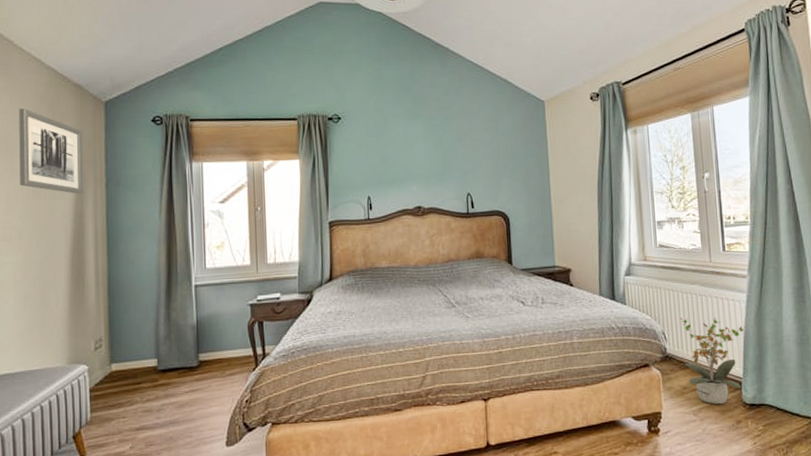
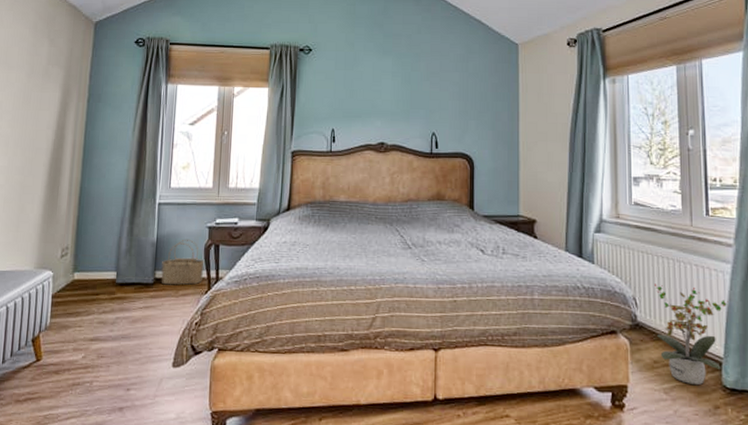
wall art: present [19,108,84,194] -> none [13,25,72,107]
wicker basket: none [205,318,250,367] -> present [161,239,205,285]

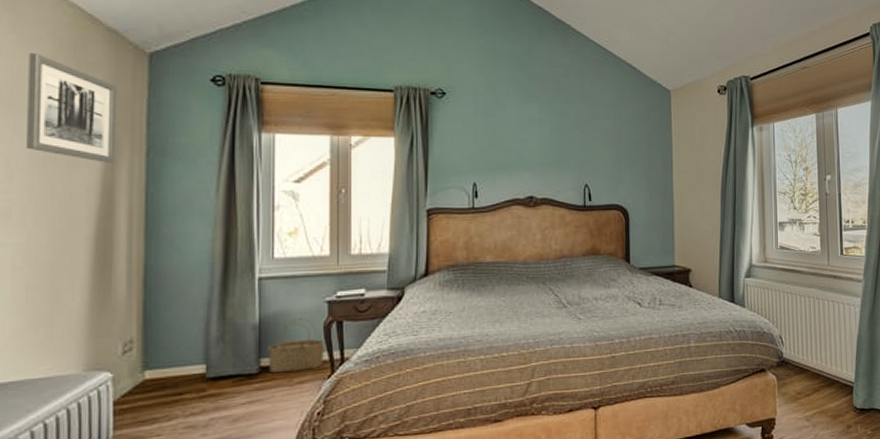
wall art: none [13,25,72,107] -> present [27,53,117,163]
potted plant: present [655,284,728,386] -> none [798,321,859,410]

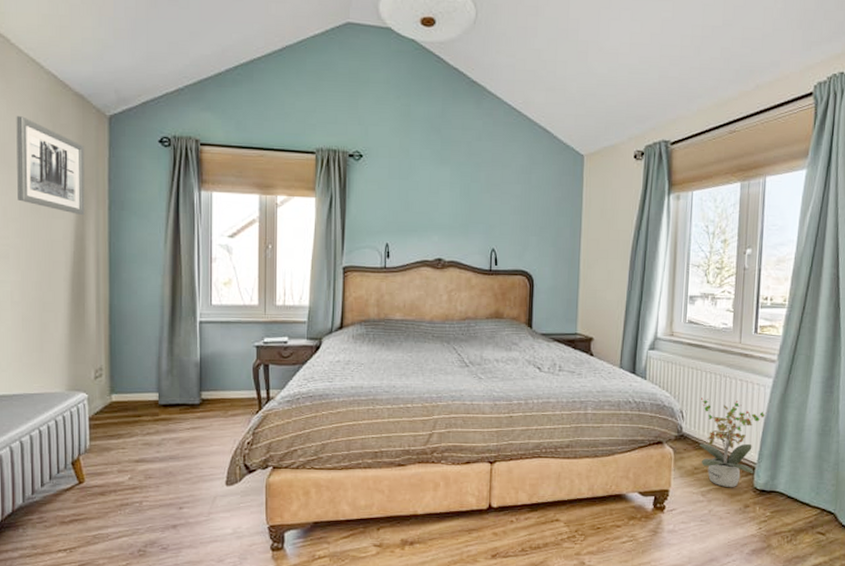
wicker basket: present [268,317,325,374] -> none [208,358,254,406]
potted plant: none [798,321,859,410] -> present [699,397,767,488]

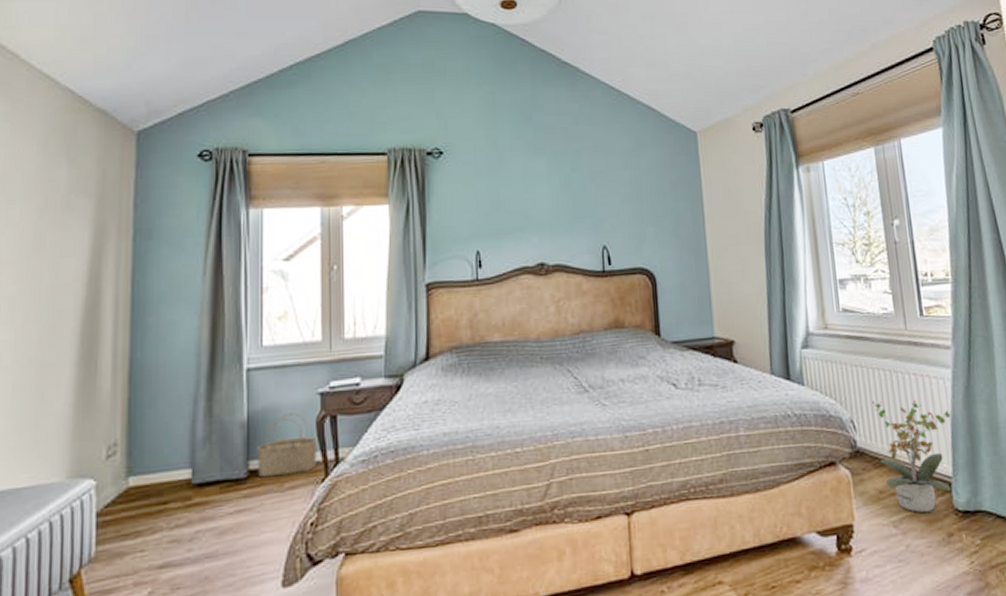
wall art: present [16,116,85,215] -> none [17,140,105,250]
wicker basket: none [208,358,254,406] -> present [257,412,318,478]

